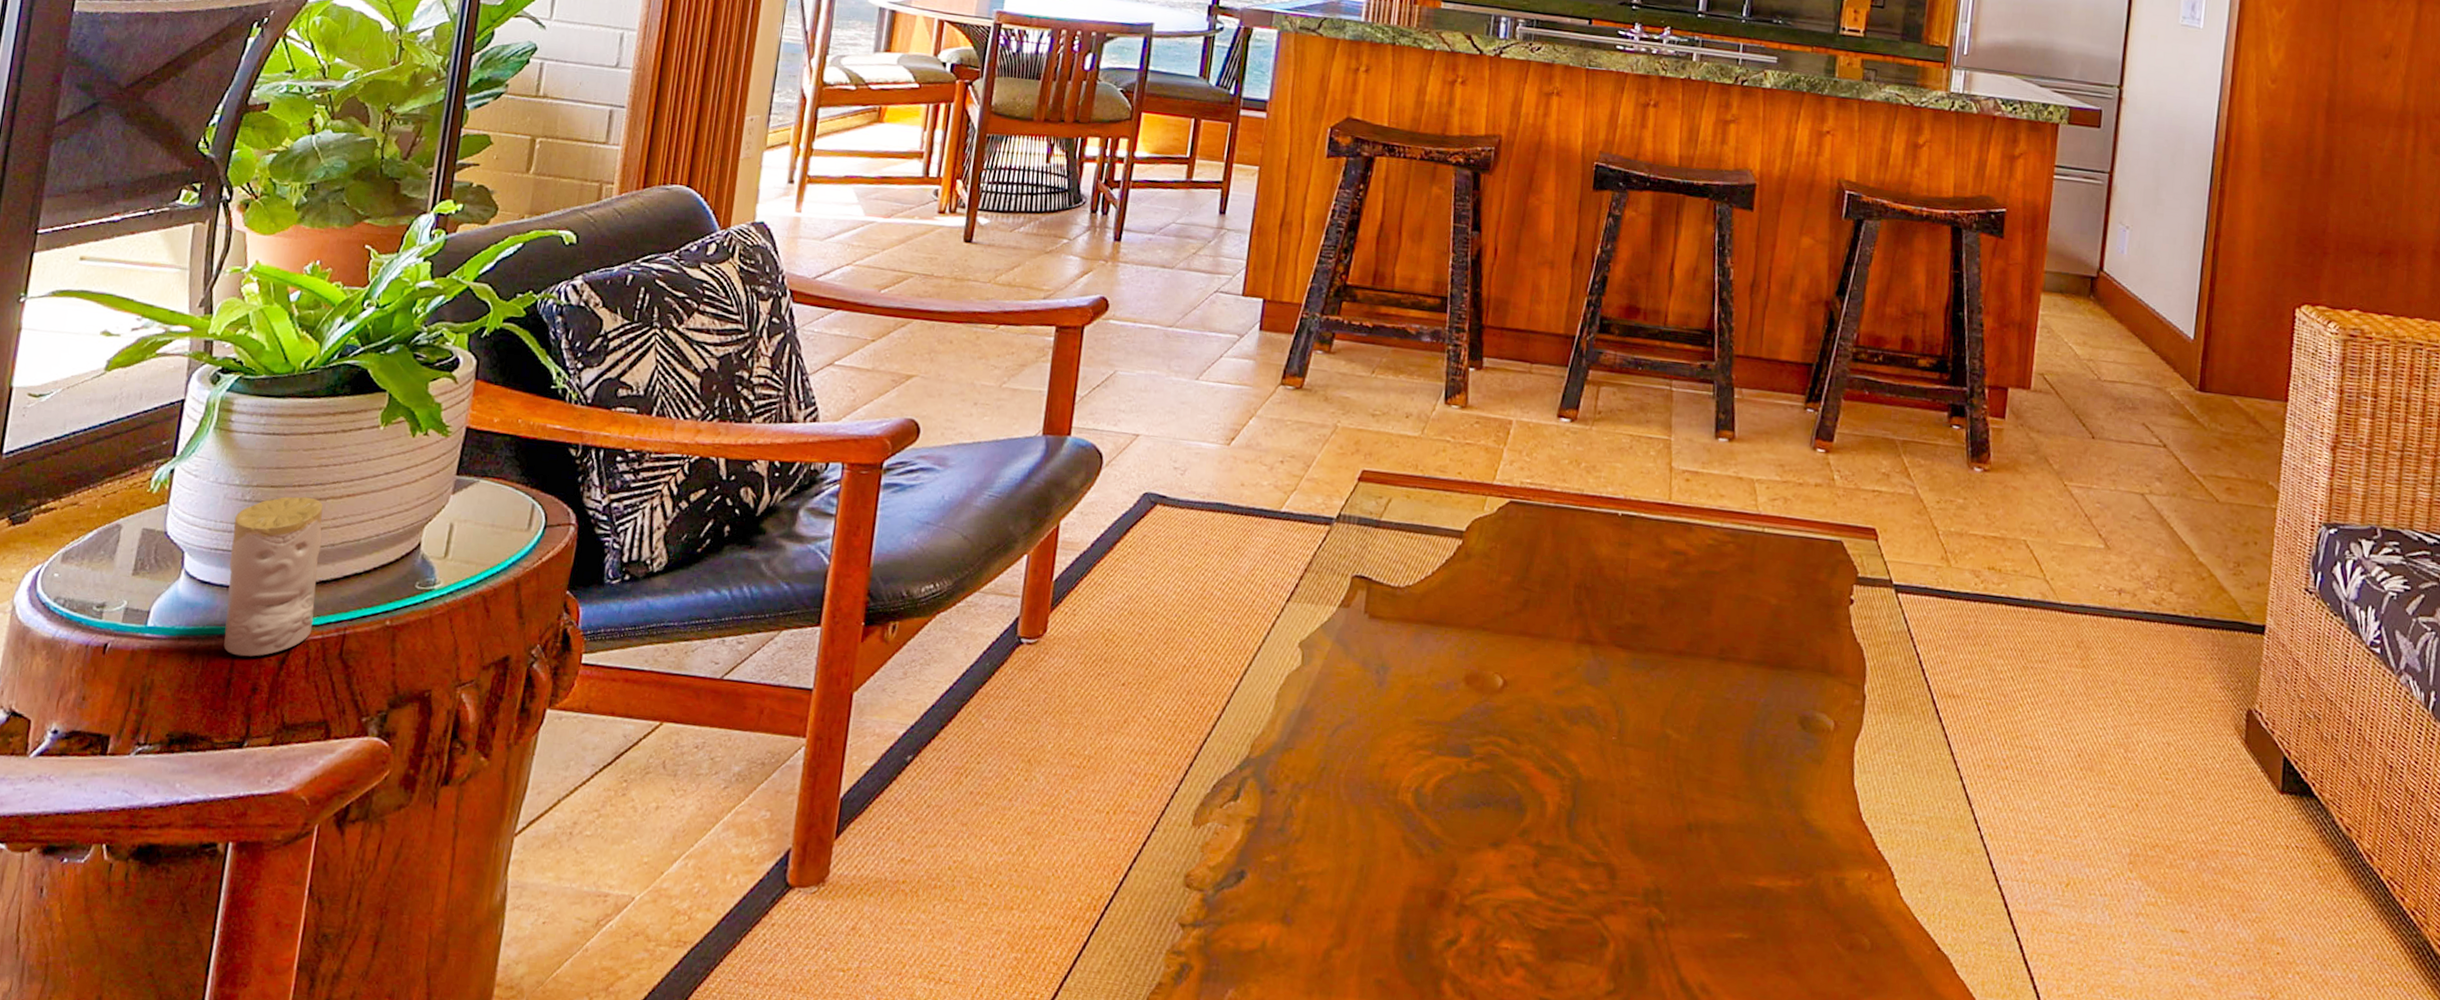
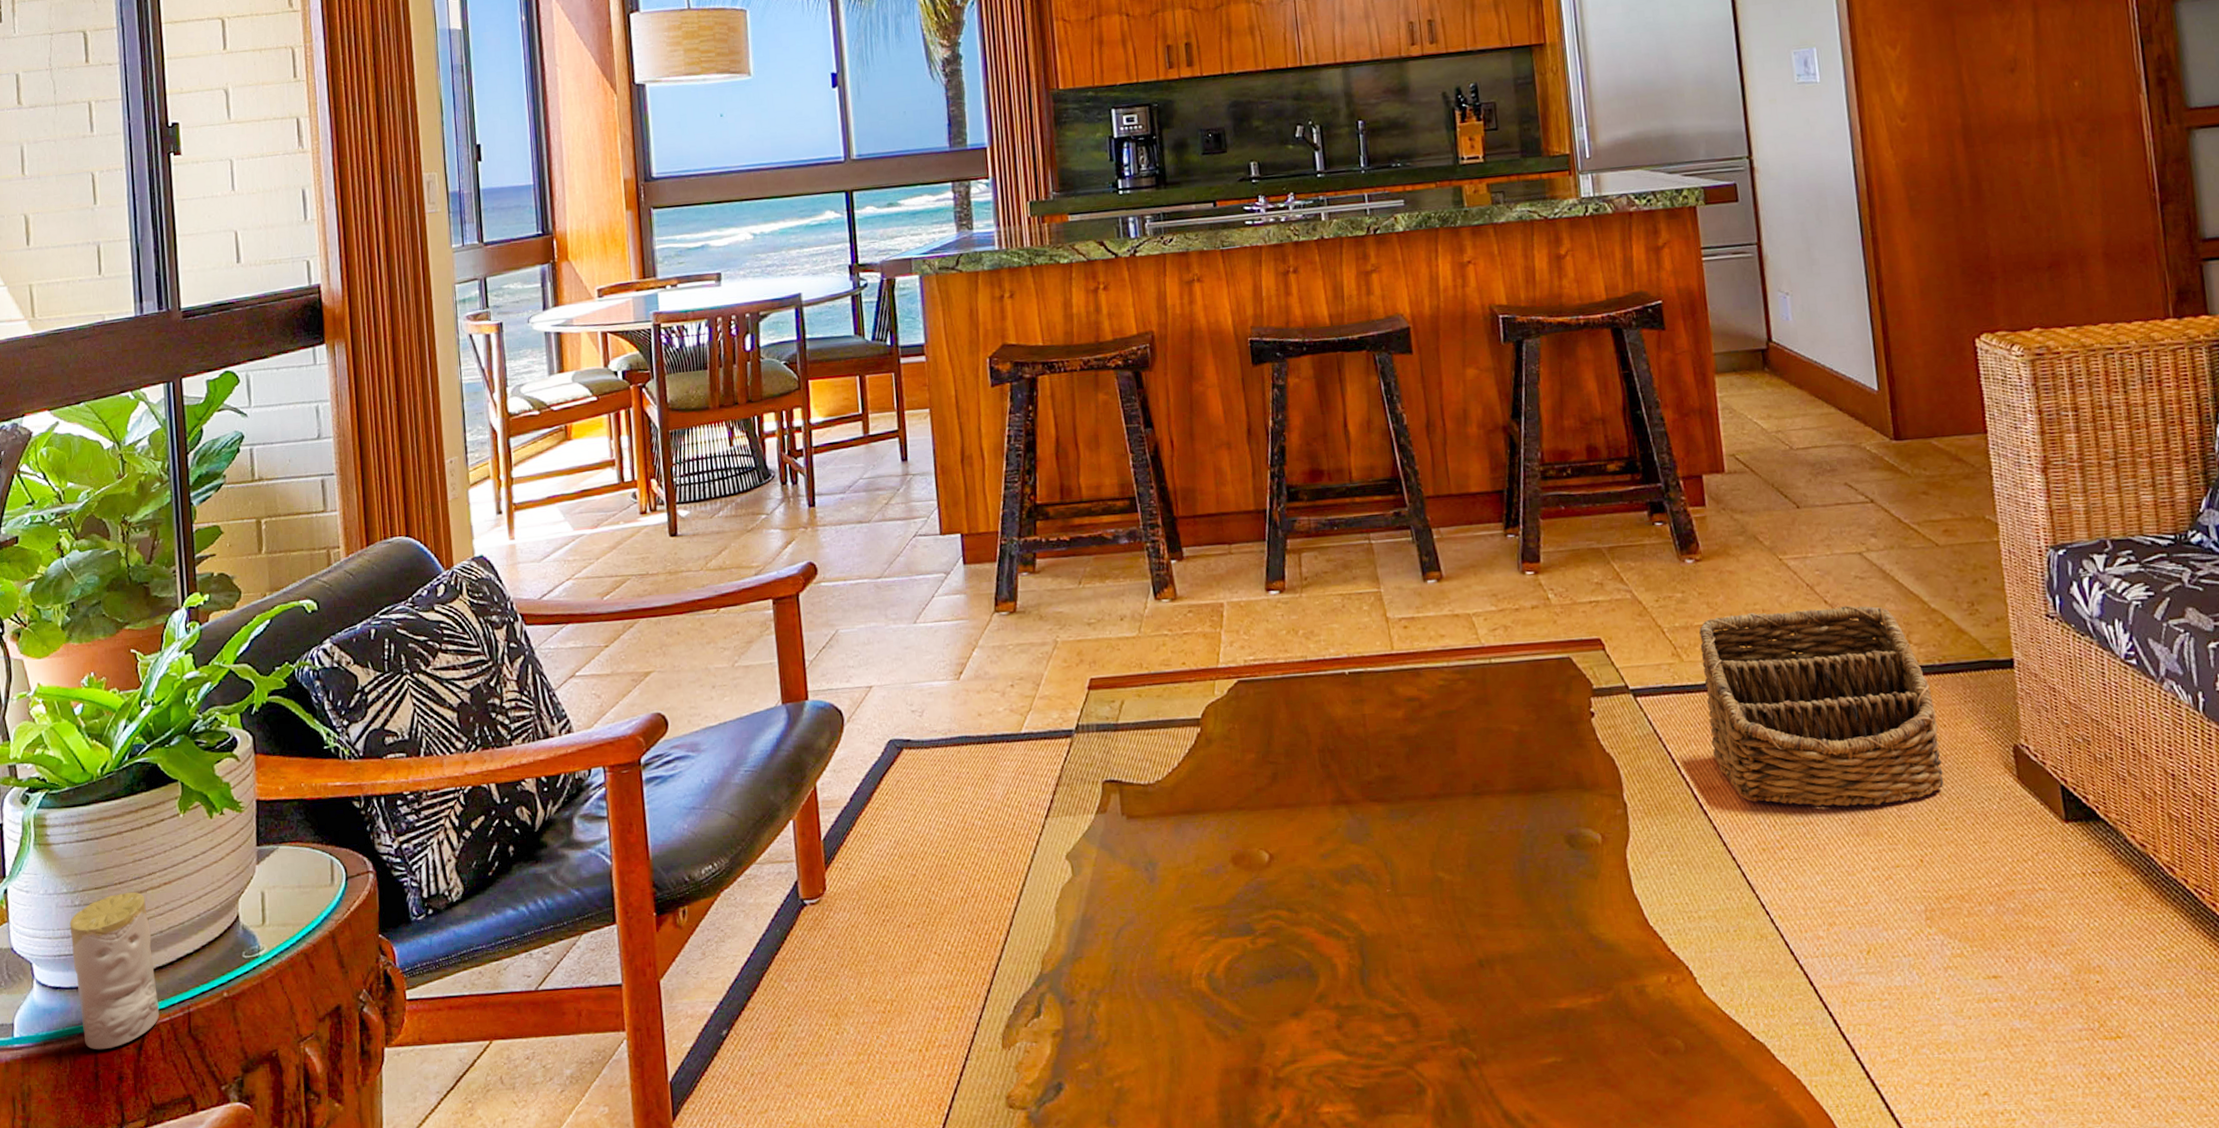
basket: none [1959,529,2182,744] -> present [1699,605,1943,807]

